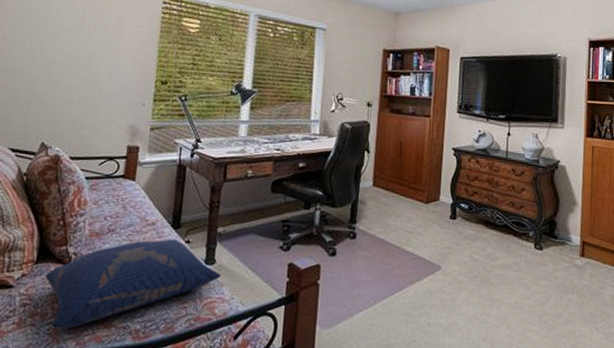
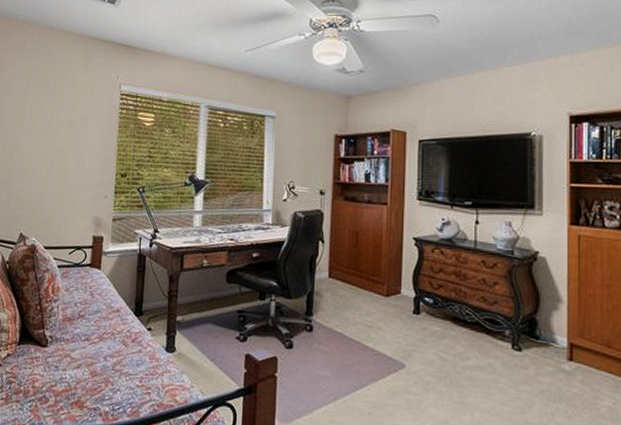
cushion: present [45,239,221,329] -> none [27,326,181,407]

